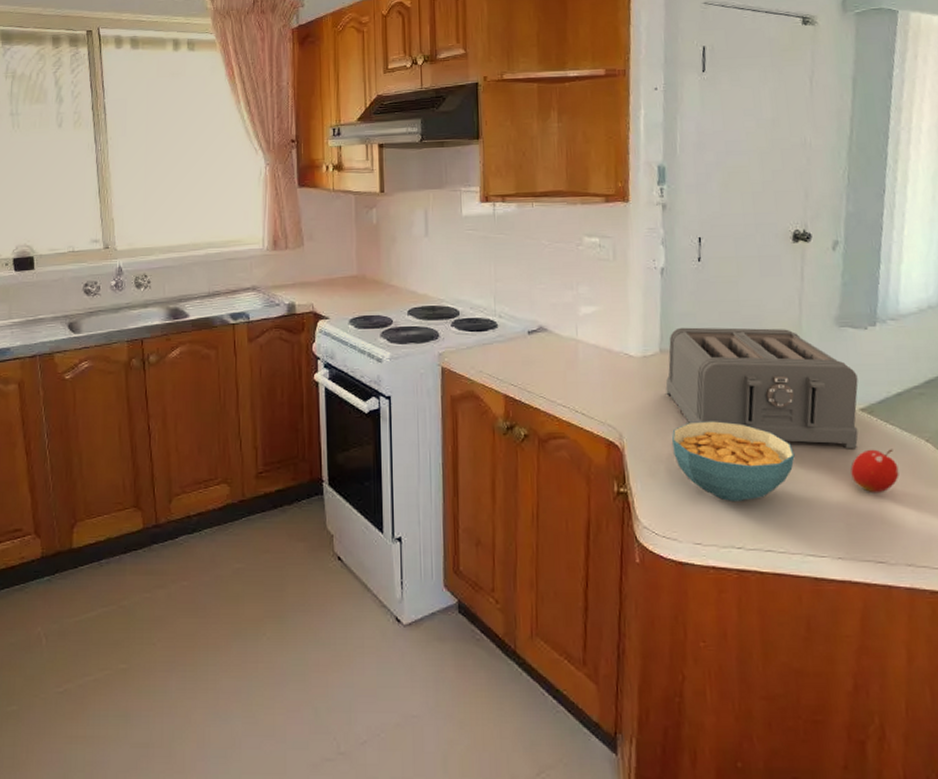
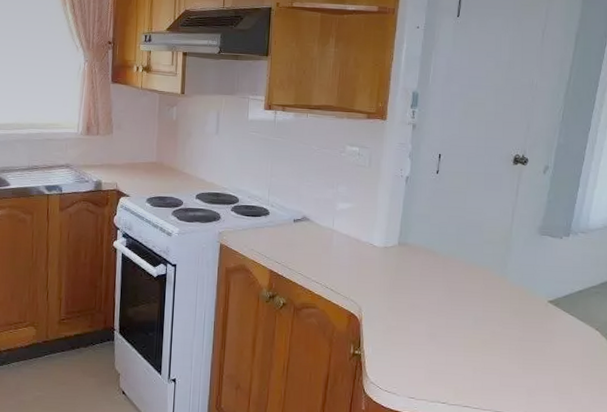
toaster: present [665,327,859,449] -> none [400,226,550,332]
cereal bowl: present [672,421,795,501] -> none [400,302,494,367]
fruit: present [850,449,899,494] -> none [536,333,572,367]

